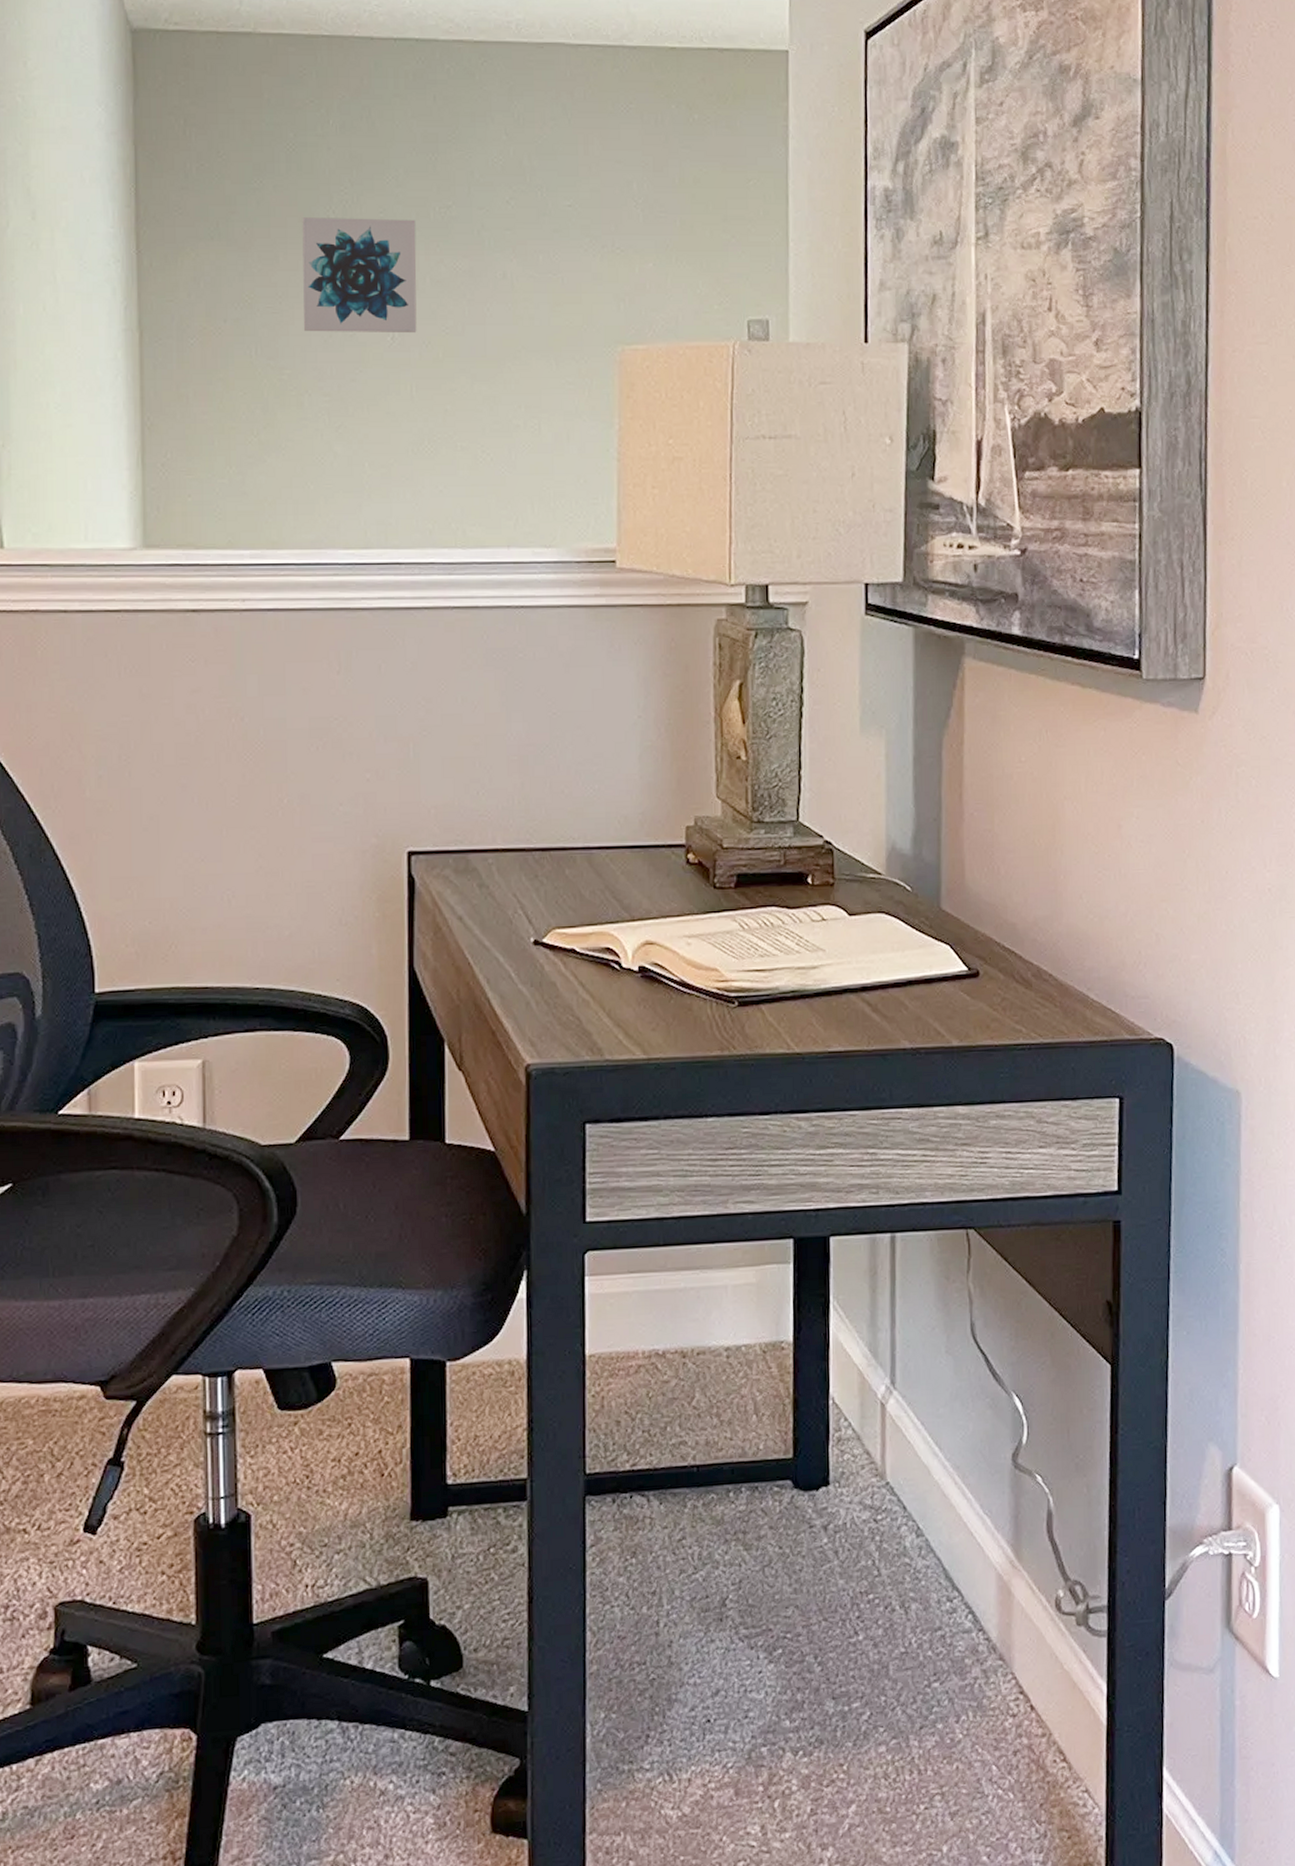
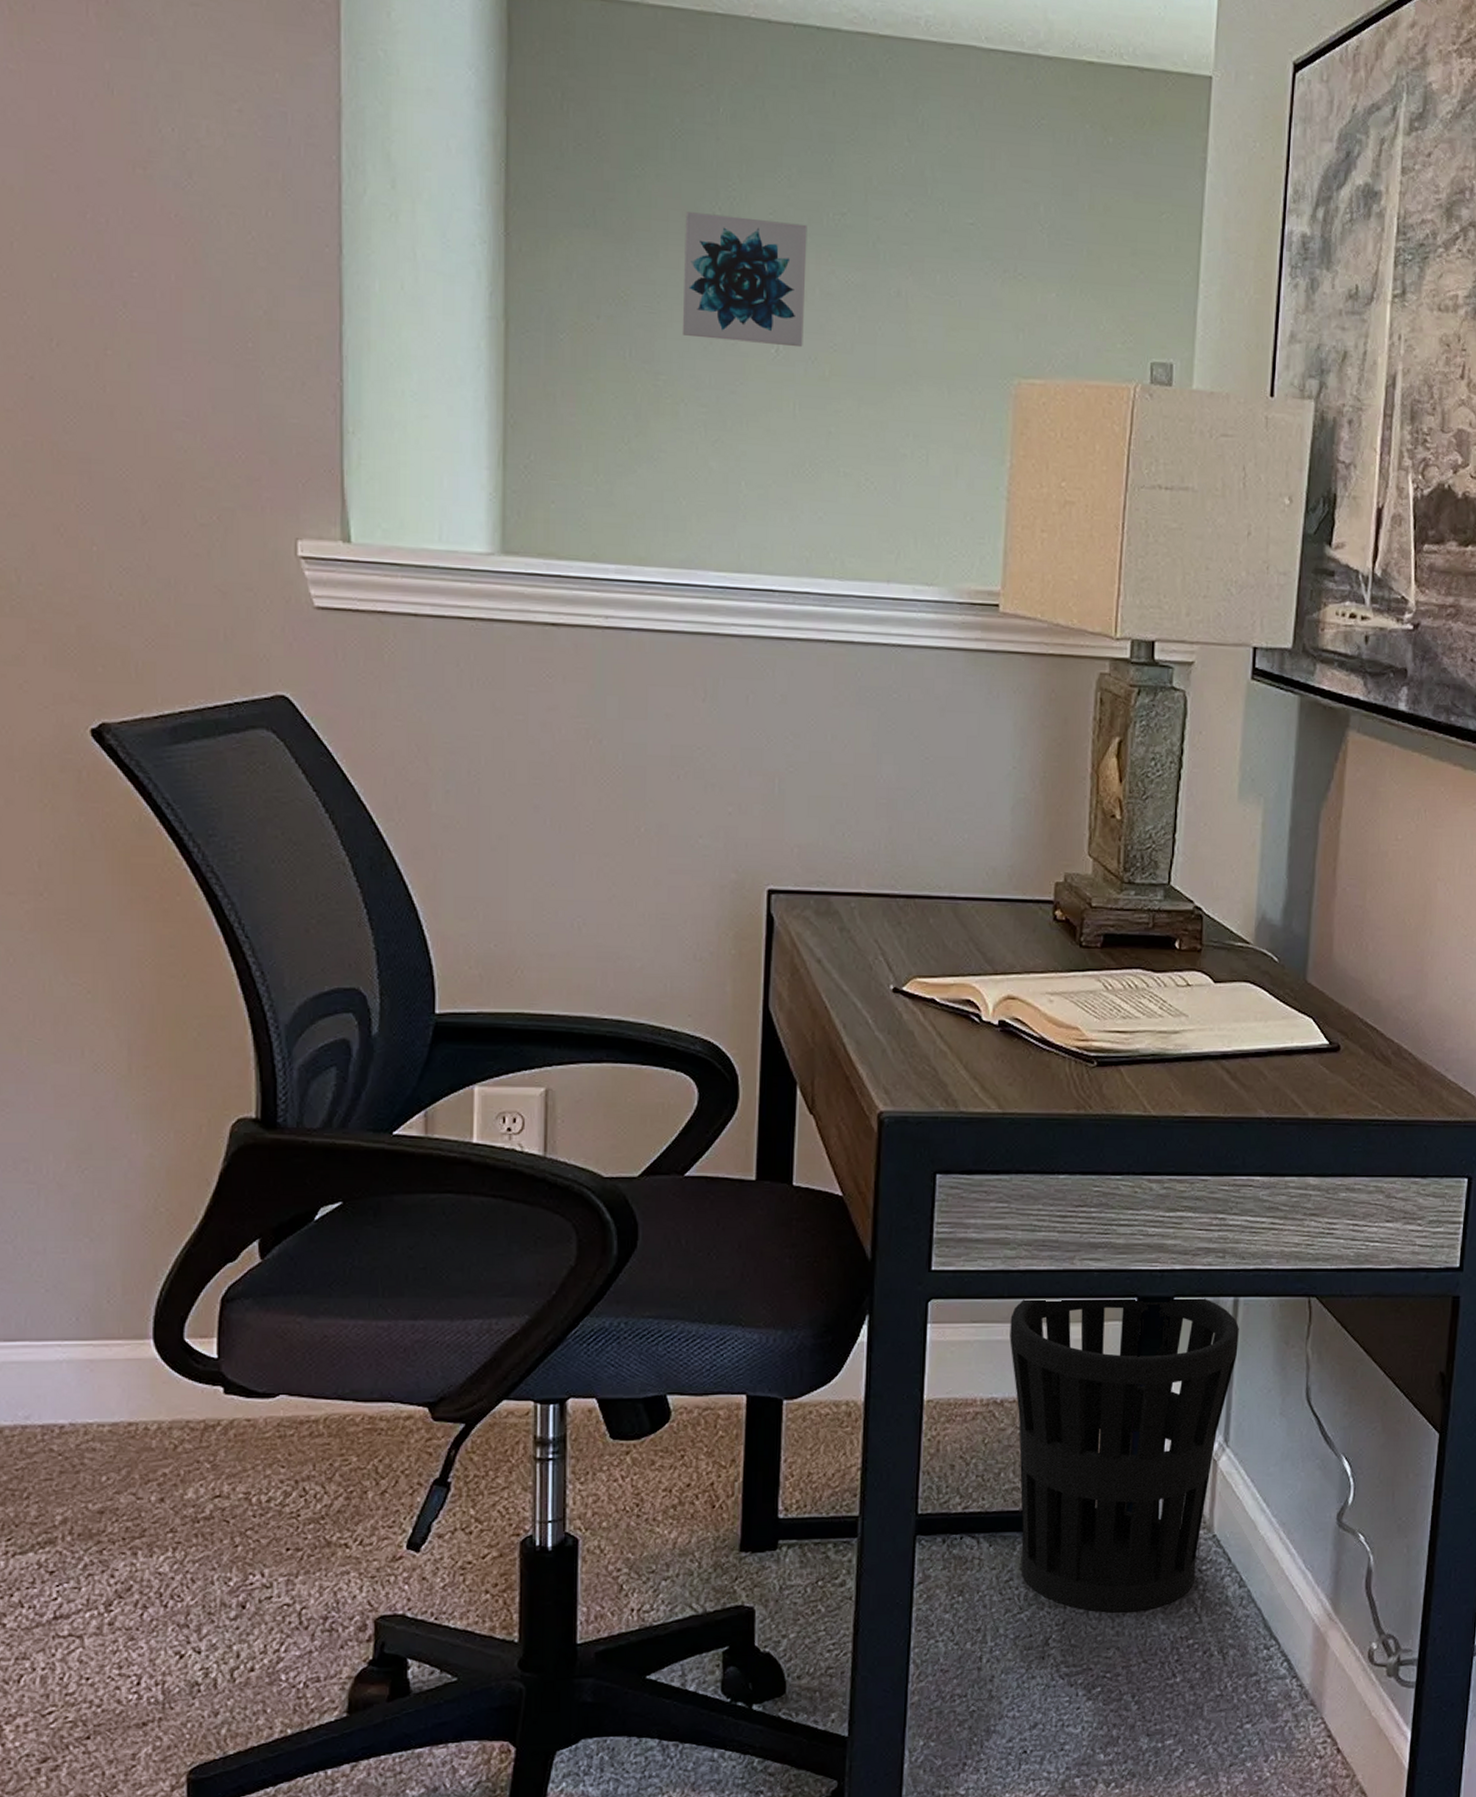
wastebasket: none [667,1235,899,1569] -> present [1010,1297,1239,1613]

